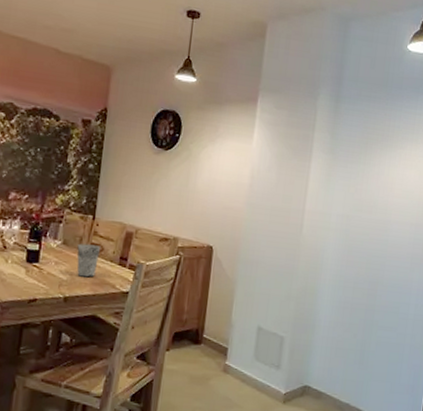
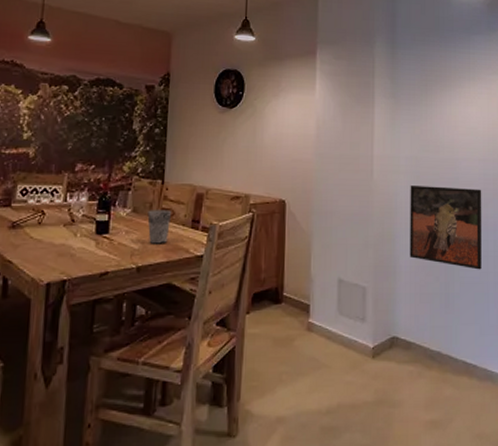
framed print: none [330,243,410,331] -> present [409,186,482,270]

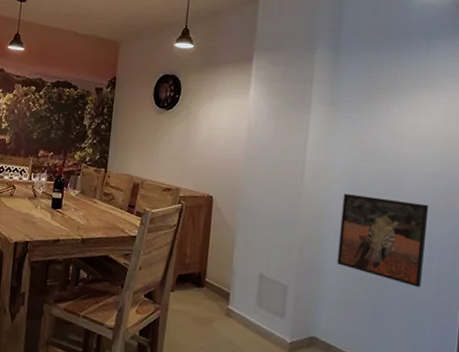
cup: present [147,210,172,244] -> none [92,193,112,223]

